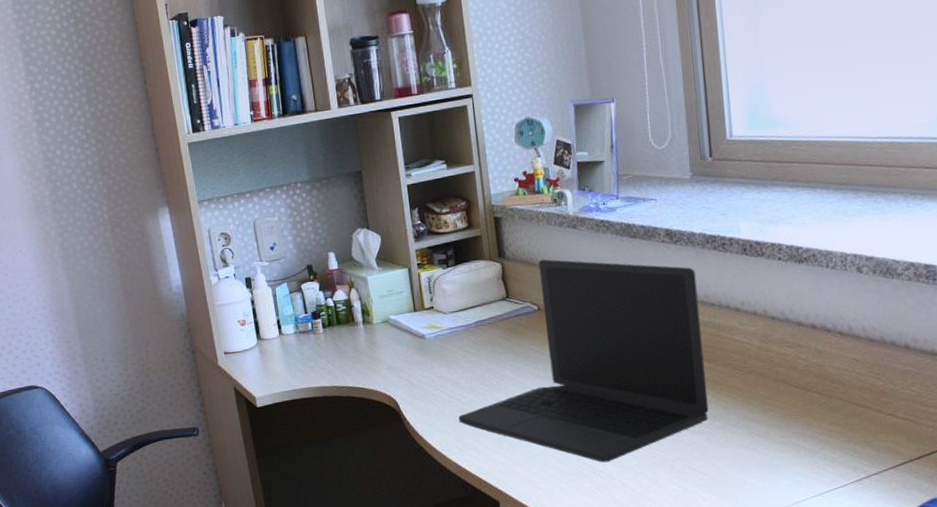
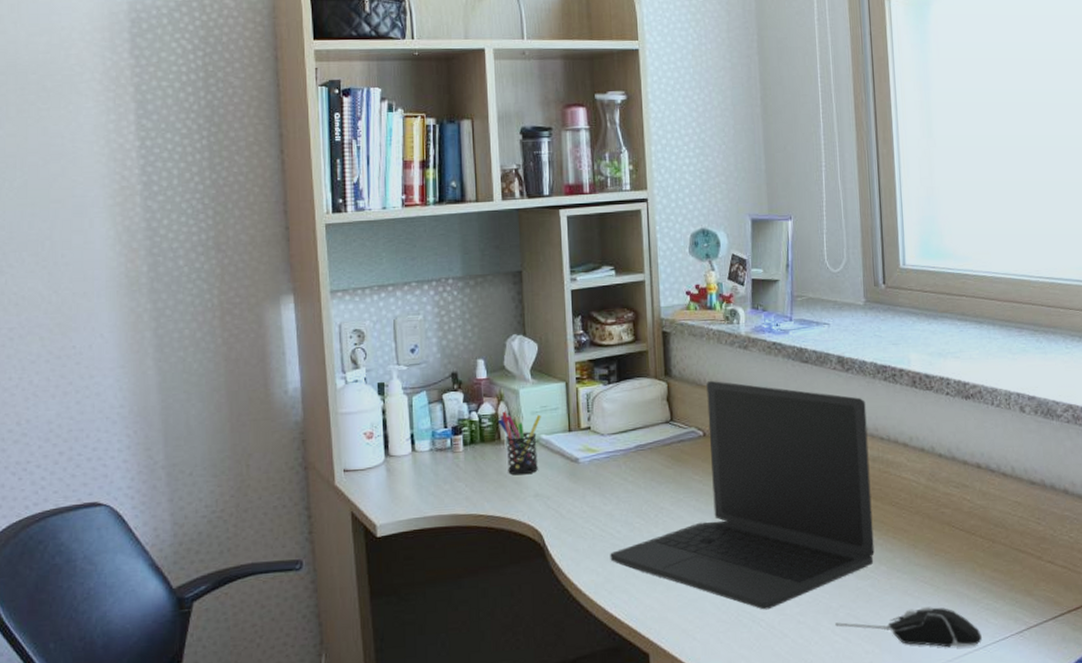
pen holder: none [351,296,390,352] -> present [498,411,541,475]
computer mouse: none [672,457,819,495] -> present [835,606,982,648]

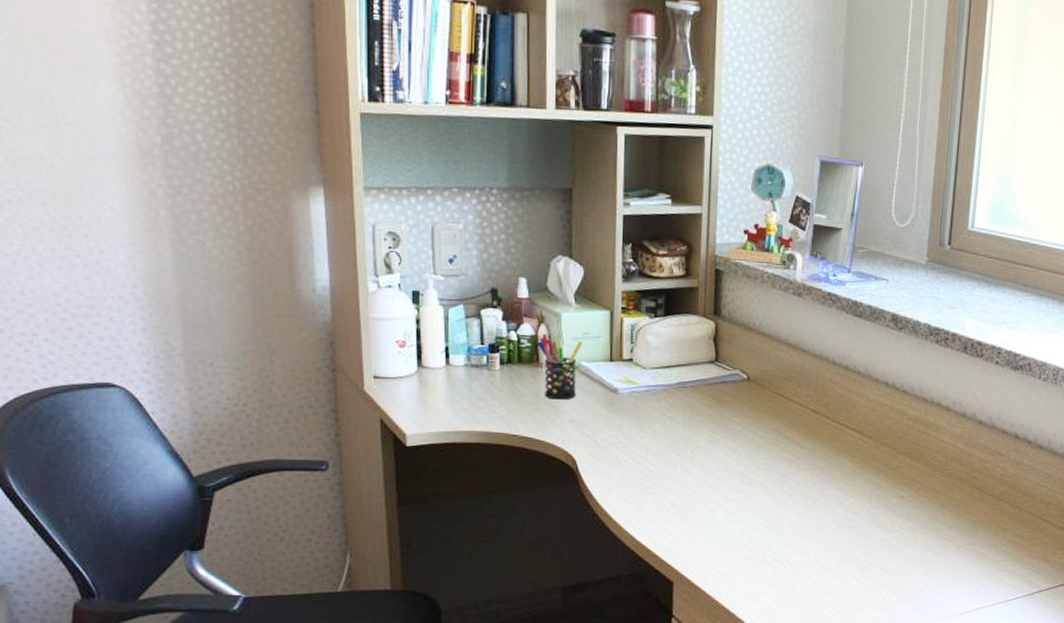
laptop: present [610,381,875,610] -> none [642,325,914,552]
computer mouse: present [835,606,982,648] -> none [857,563,995,602]

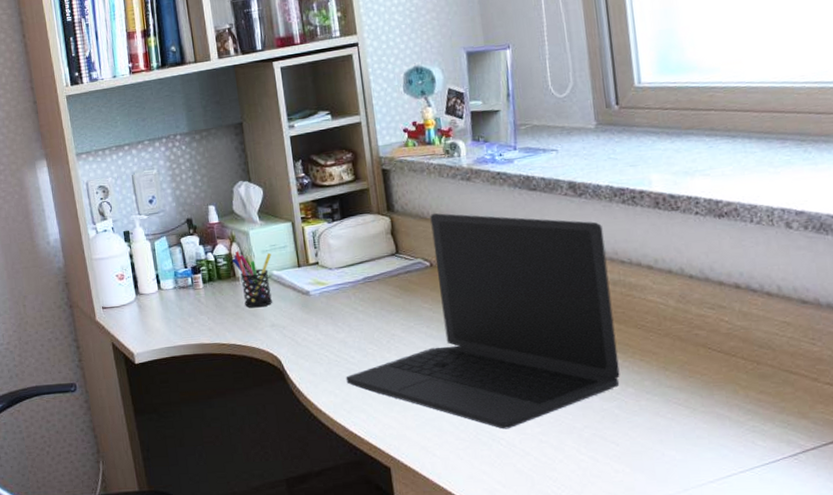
laptop: none [642,325,914,552] -> present [346,213,620,430]

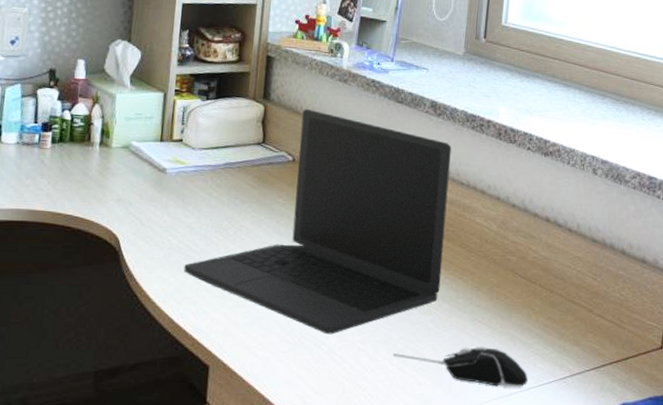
pen holder: present [232,251,273,308] -> none [91,113,135,179]
computer mouse: none [580,428,748,469] -> present [393,346,528,387]

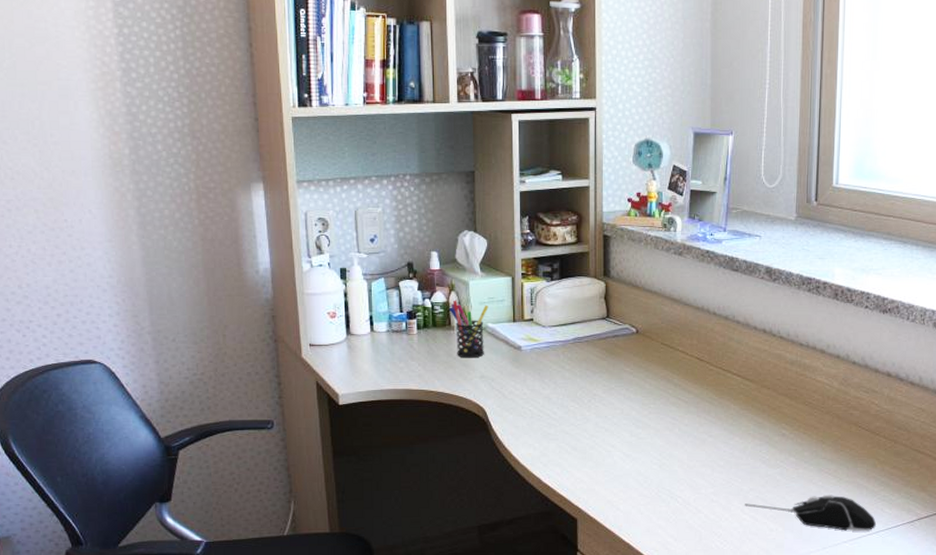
pen holder: none [91,113,135,179] -> present [449,300,488,358]
laptop: present [184,109,452,335] -> none [546,283,789,489]

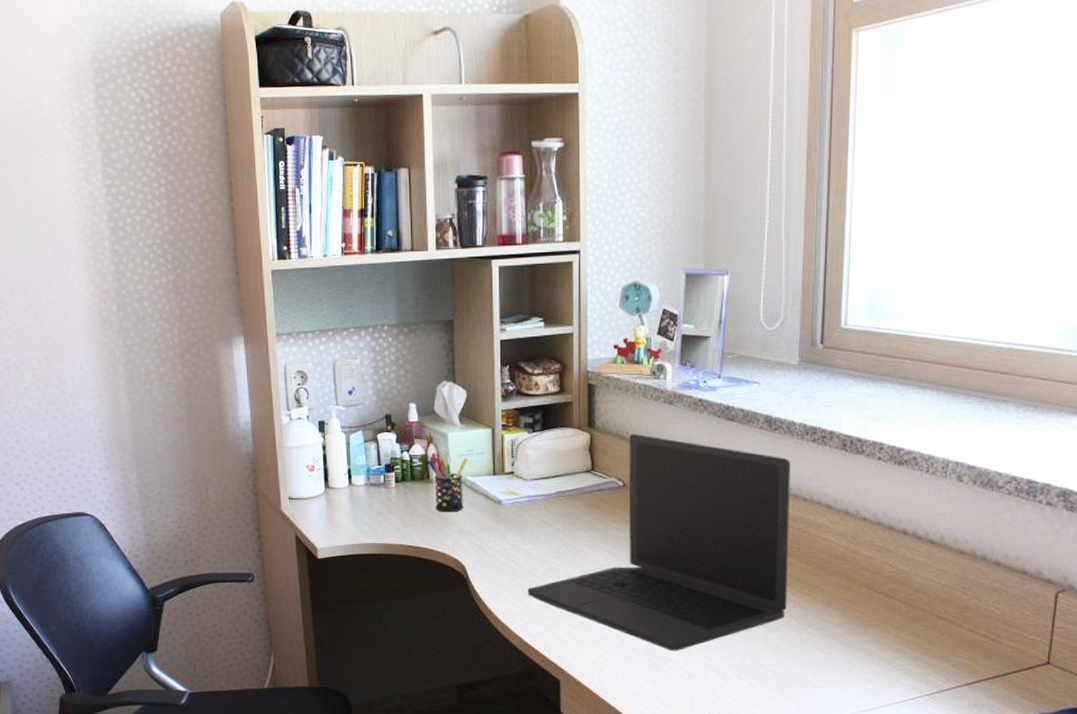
laptop: none [546,283,789,489] -> present [527,434,791,651]
computer mouse: present [745,495,876,531] -> none [741,662,890,702]

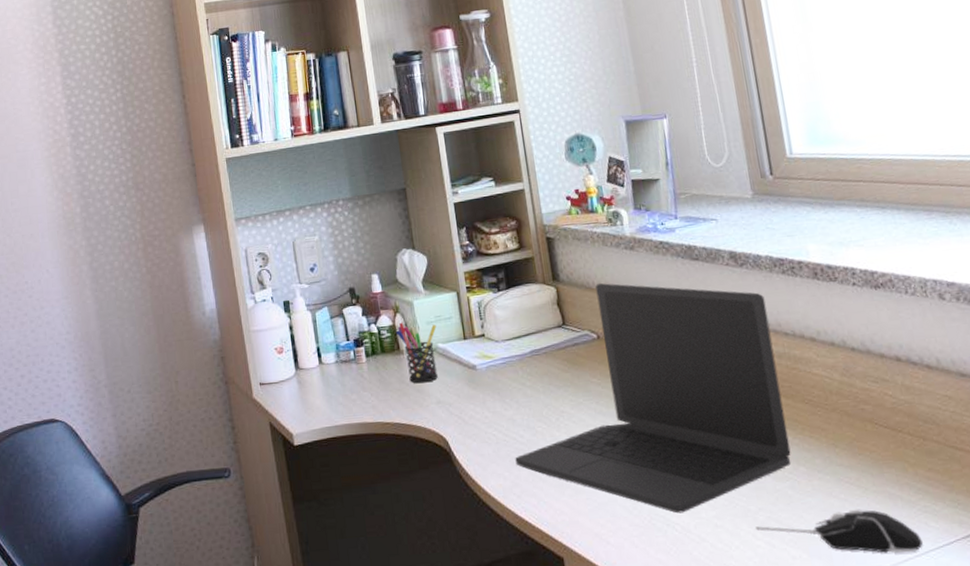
computer mouse: none [741,662,890,702] -> present [756,509,923,553]

